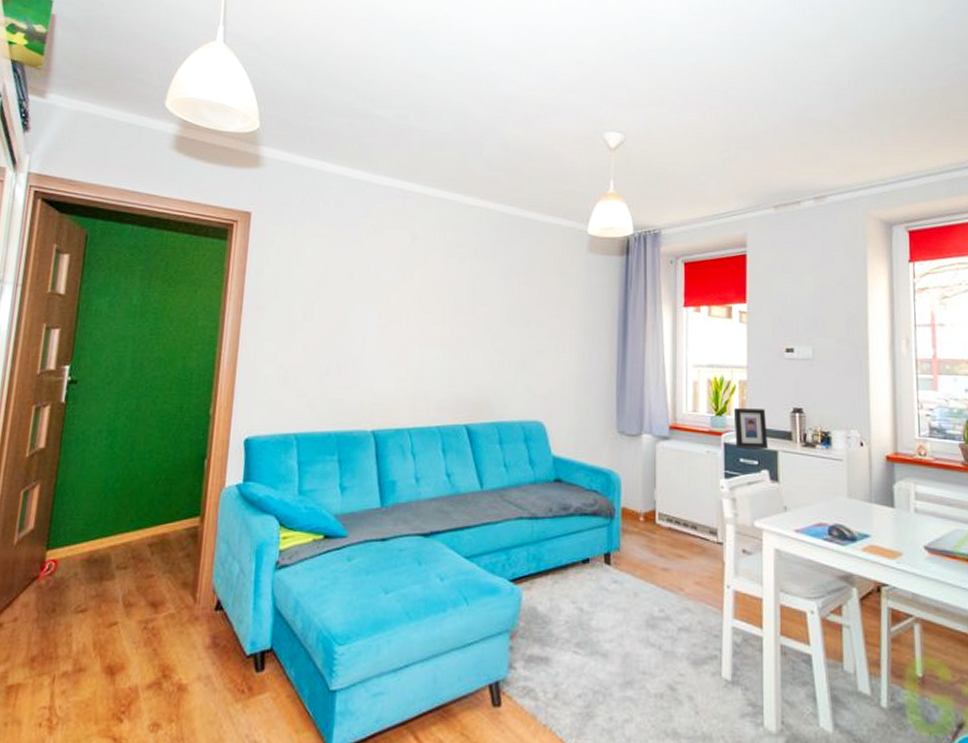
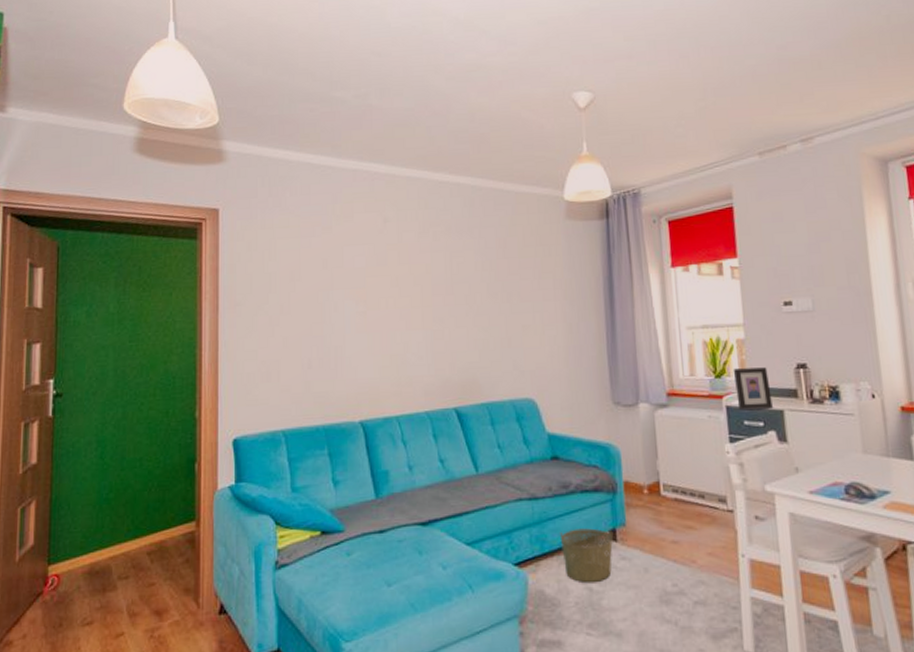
basket: none [556,550,608,604] -> present [559,528,614,583]

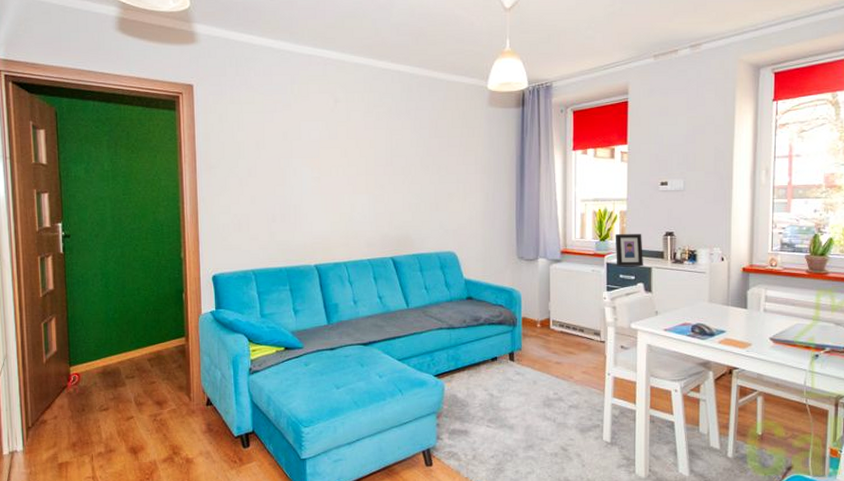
basket: present [559,528,614,583] -> none [470,351,512,391]

